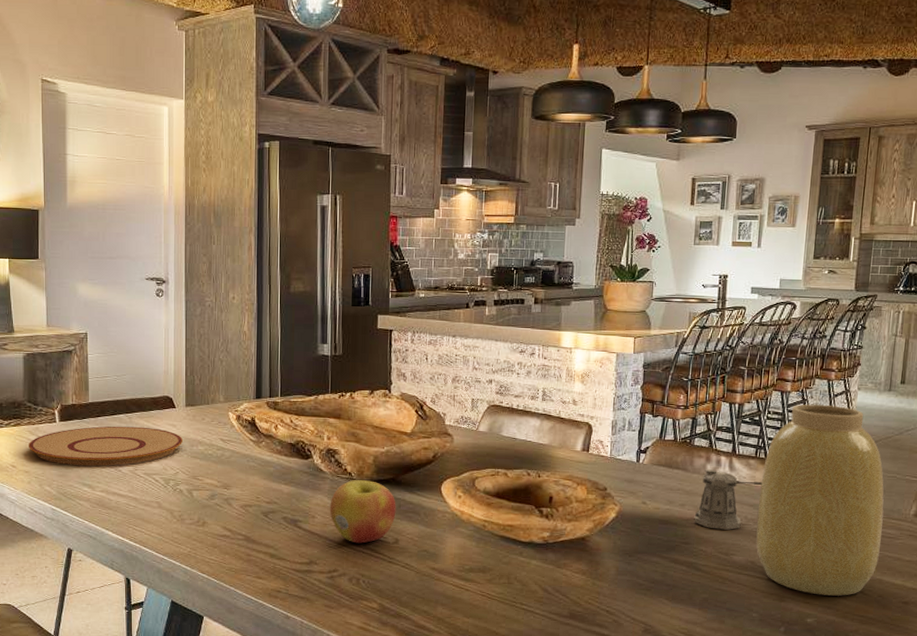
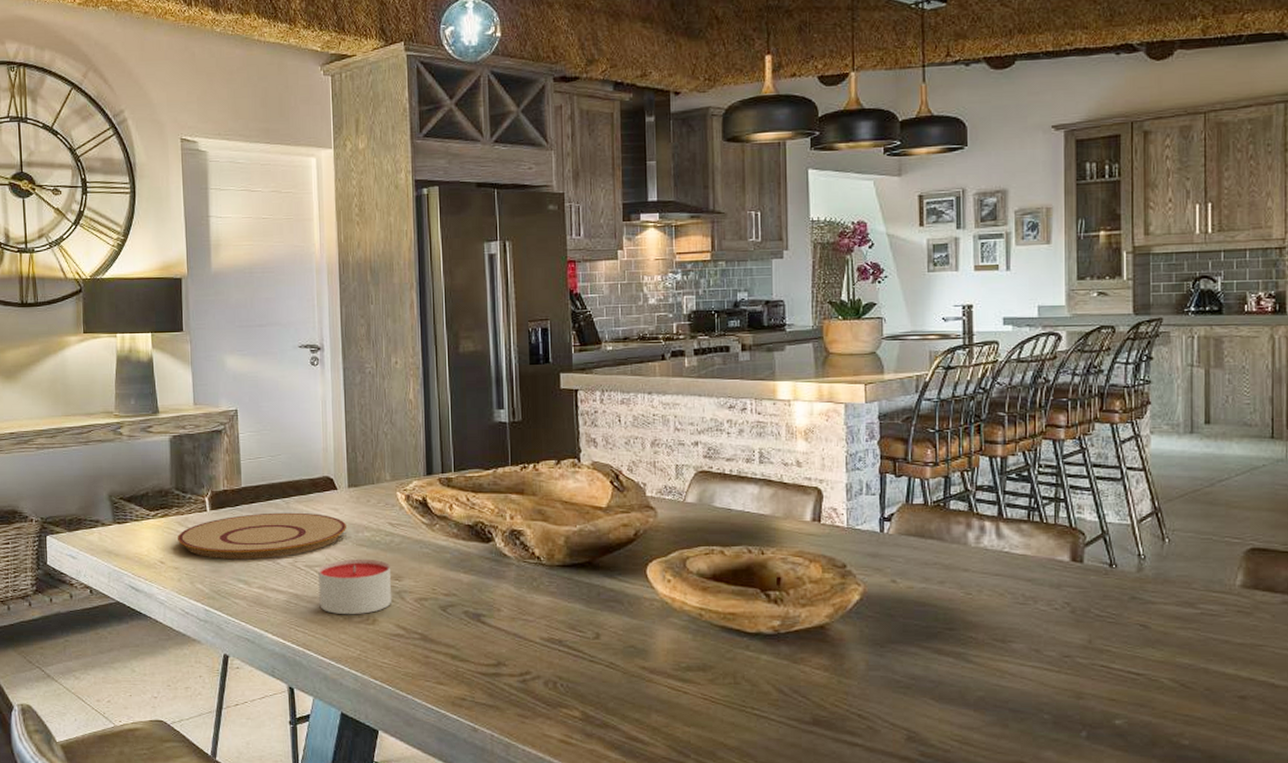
candle: none [156,469,221,518] -> present [318,559,392,615]
apple: present [329,480,396,544] -> none [517,565,595,640]
pepper shaker: present [694,468,762,530] -> none [957,536,1040,611]
vase: present [756,404,884,596] -> none [1037,453,1201,690]

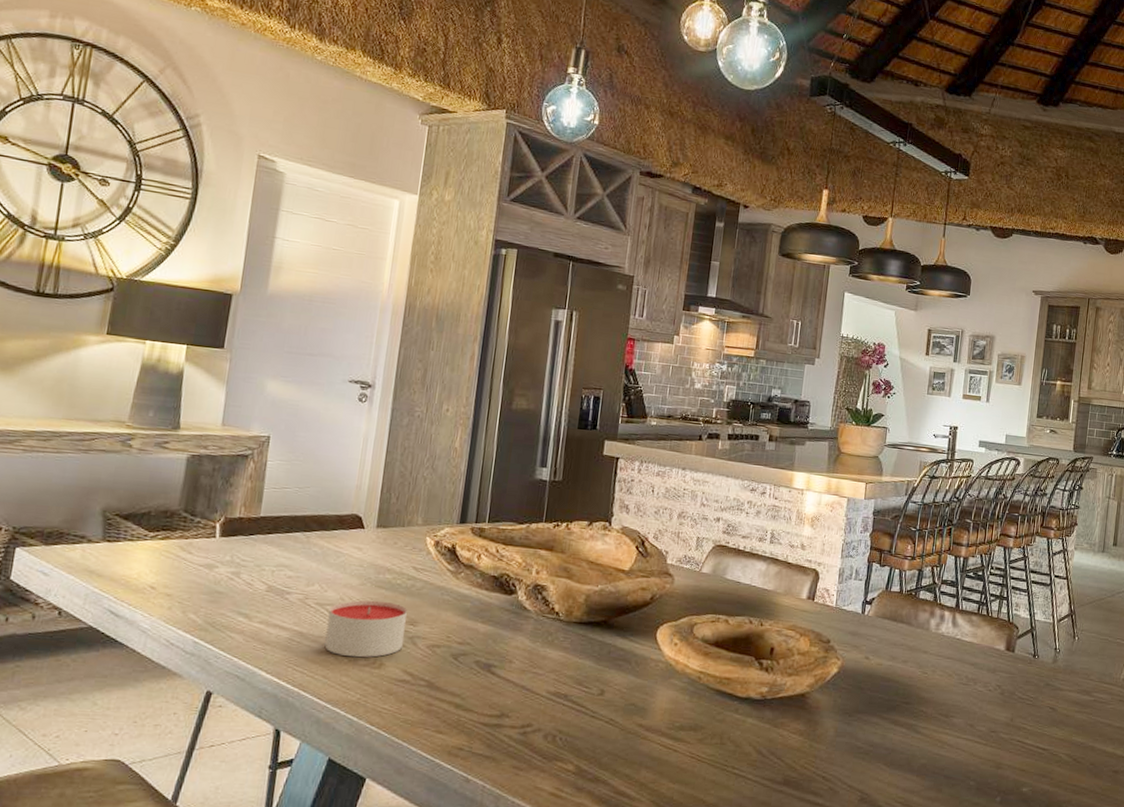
plate: present [178,512,346,559] -> none [176,545,368,593]

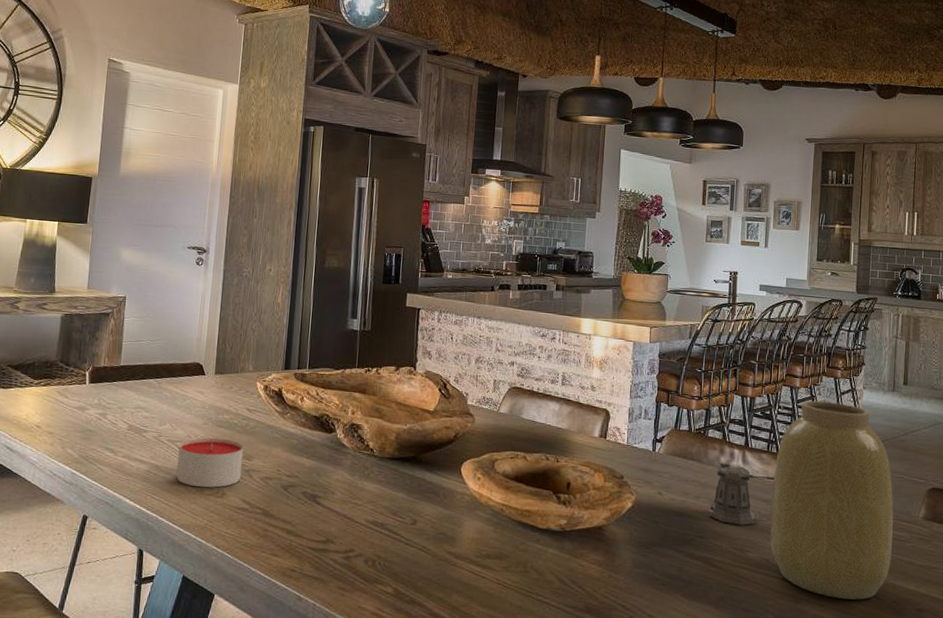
pepper shaker: none [915,623,984,690] -> present [709,461,775,525]
vase: none [975,561,1097,764] -> present [770,400,894,600]

